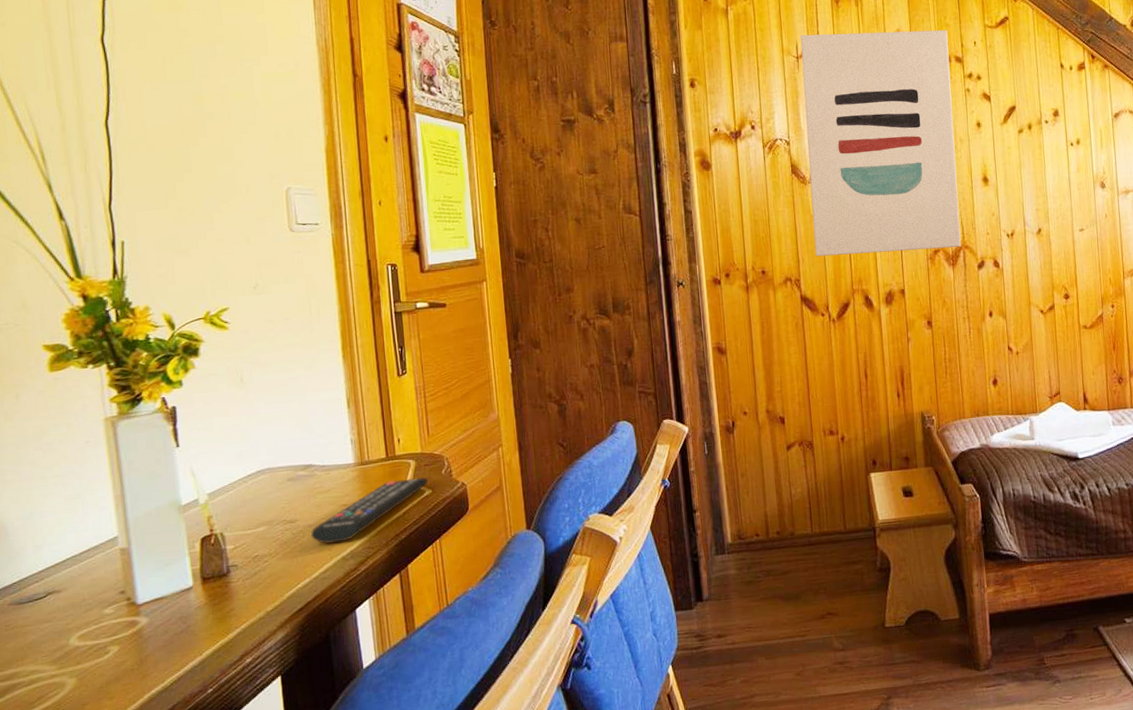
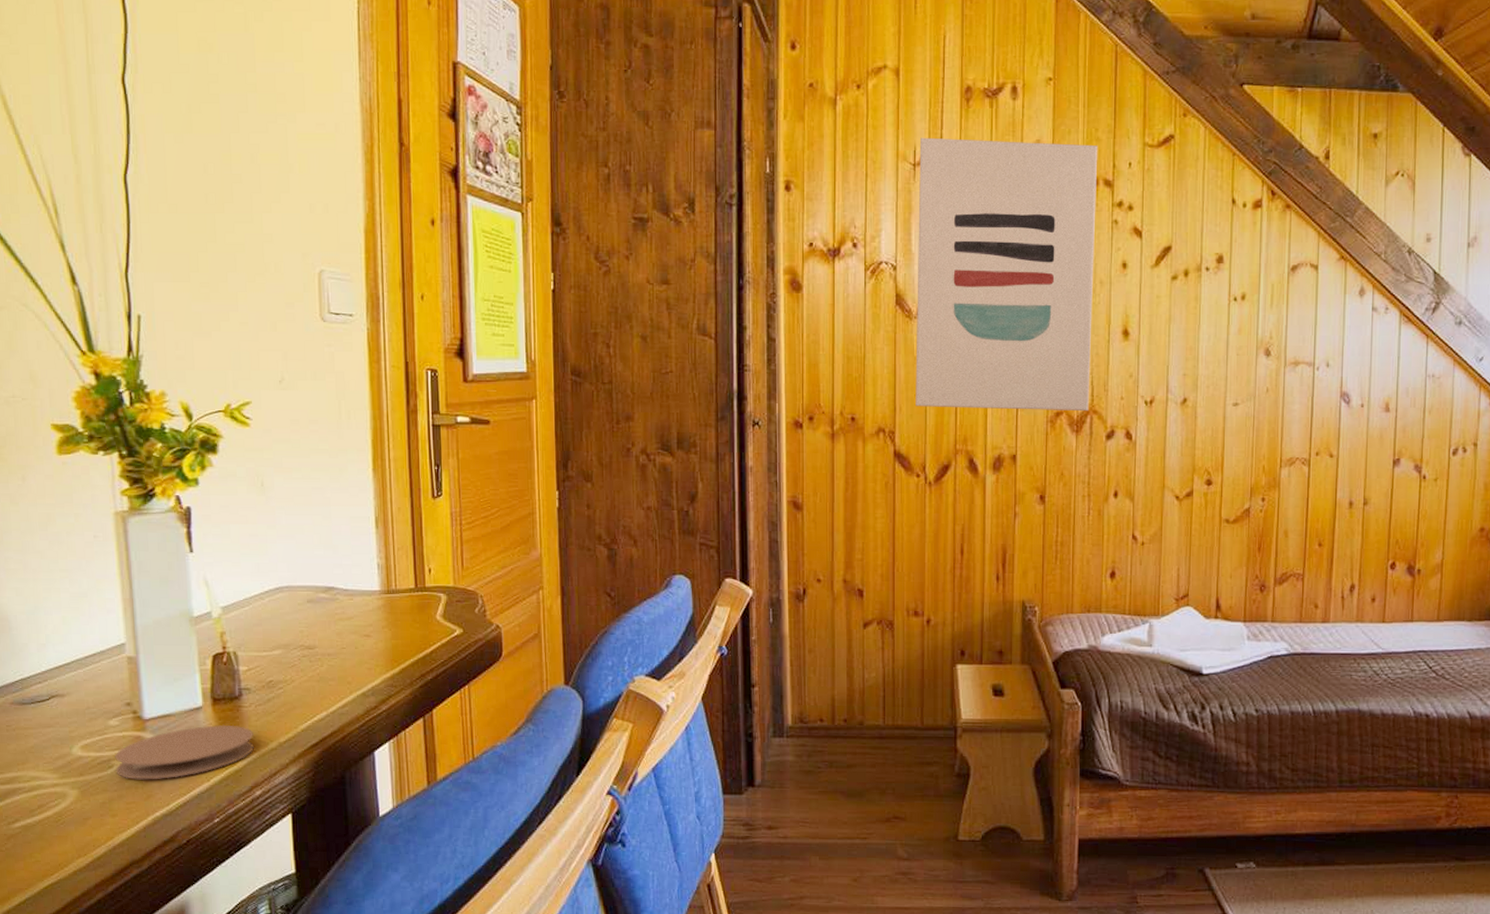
coaster: none [110,600,243,663] -> present [115,724,254,780]
remote control: present [311,478,428,544] -> none [330,615,460,676]

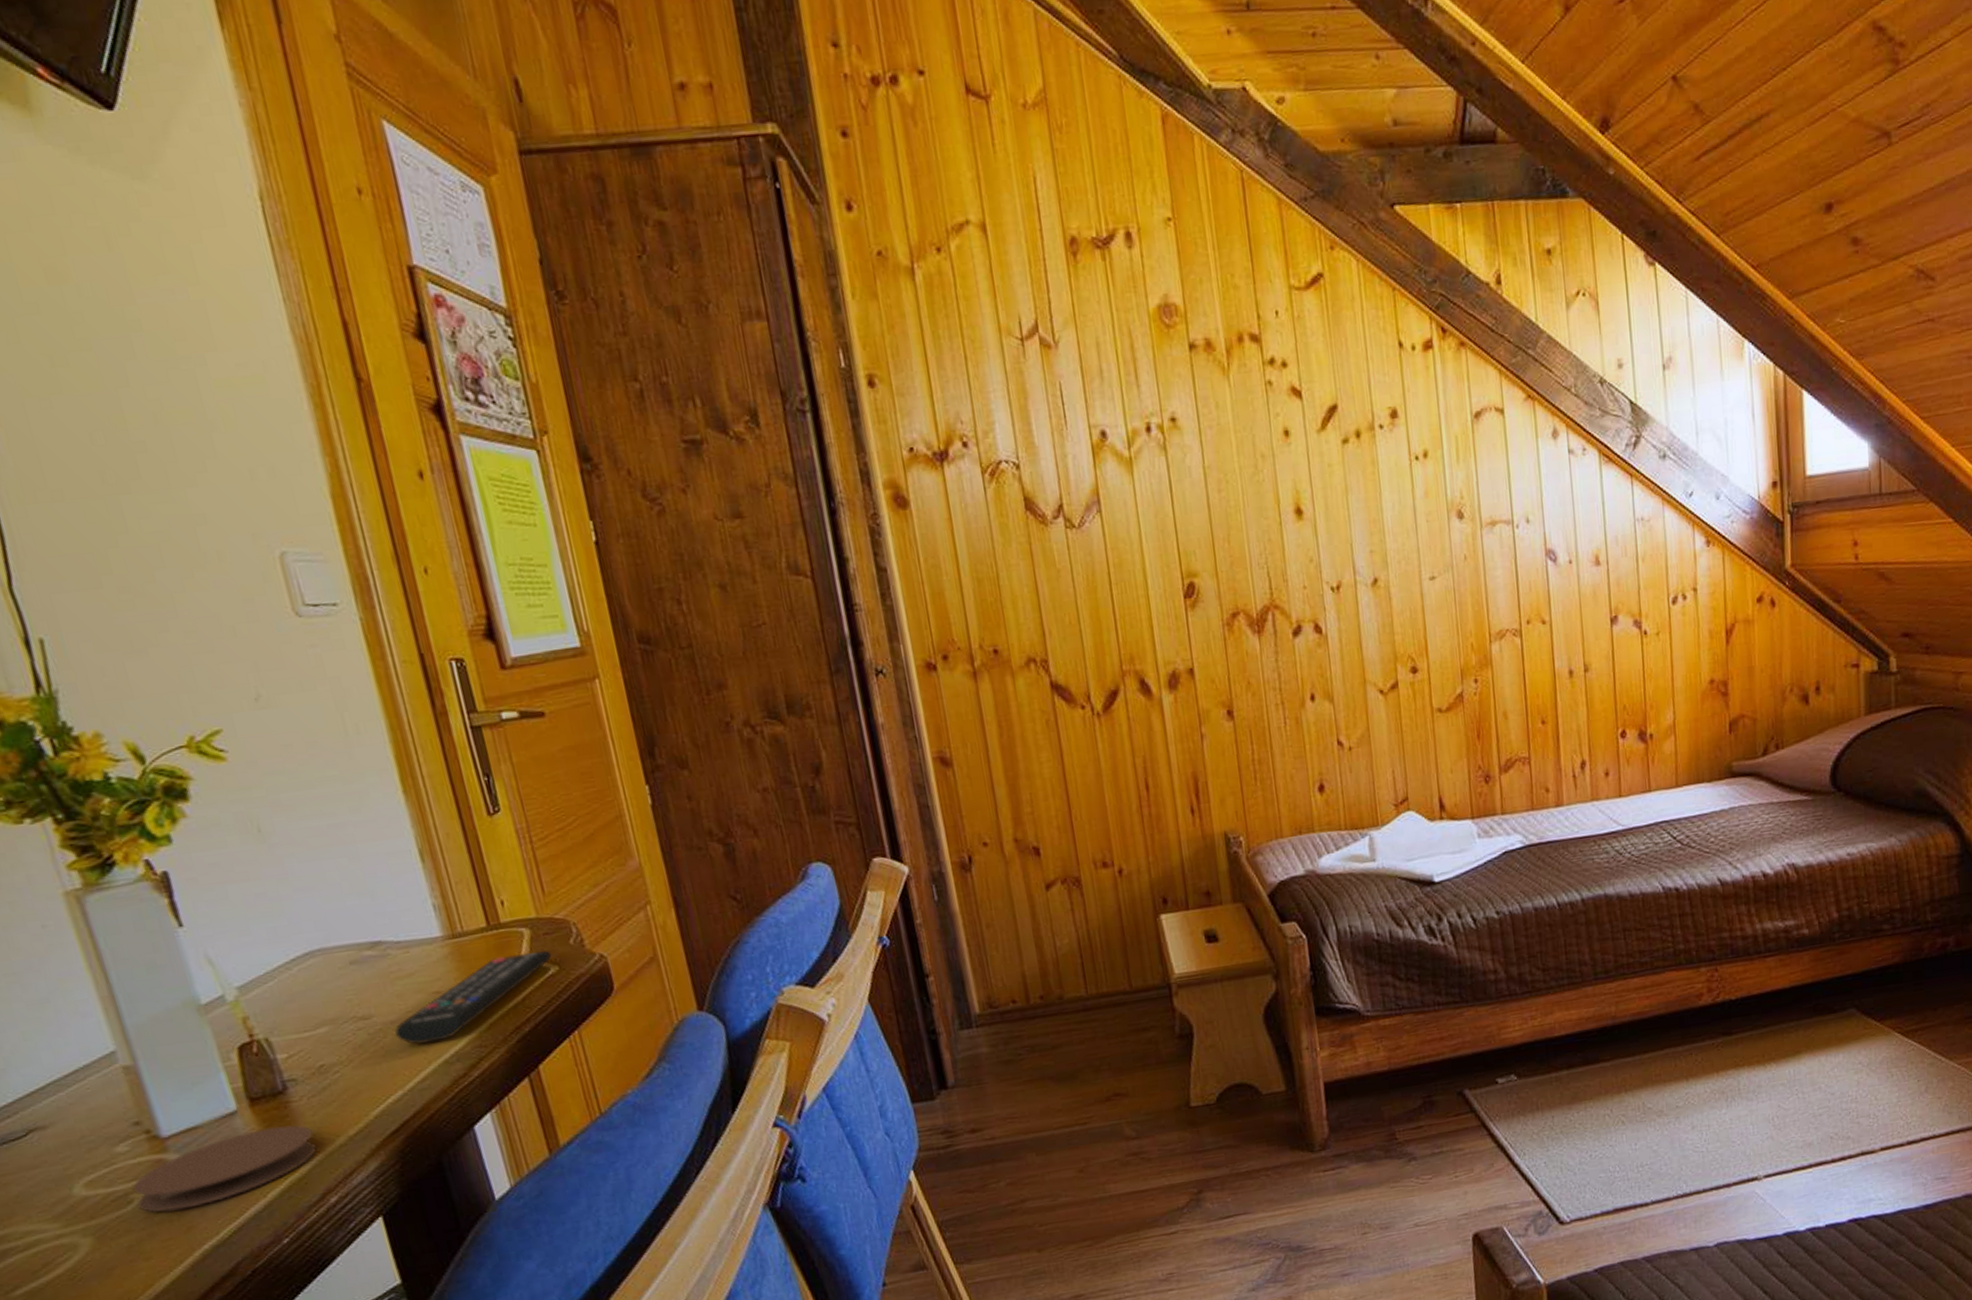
remote control: none [330,615,460,676] -> present [394,951,552,1045]
wall art: present [915,137,1098,412] -> none [1024,294,1269,628]

